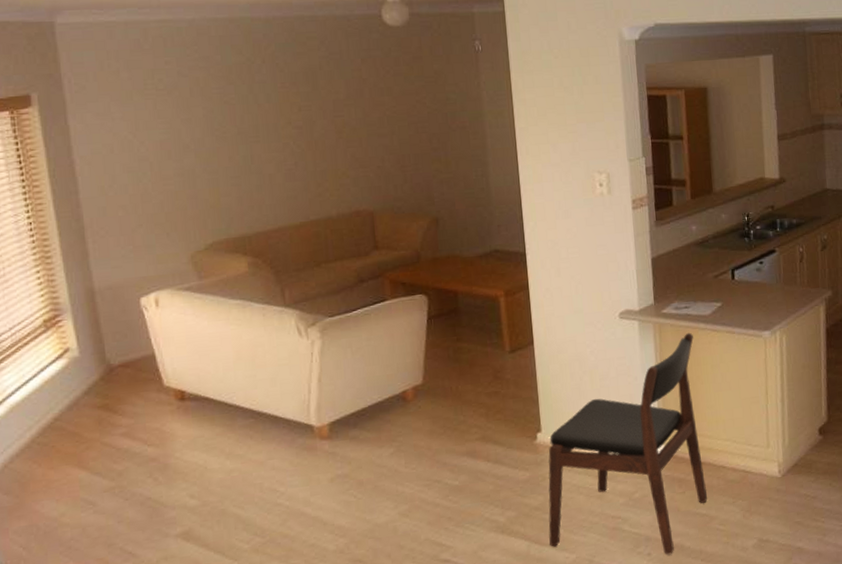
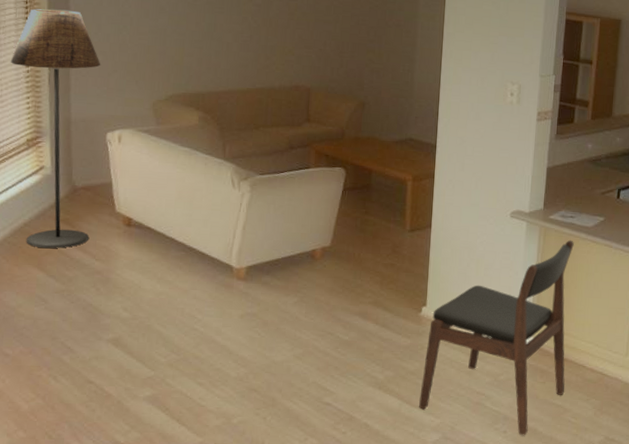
floor lamp: none [9,164,136,443] -> present [10,9,101,249]

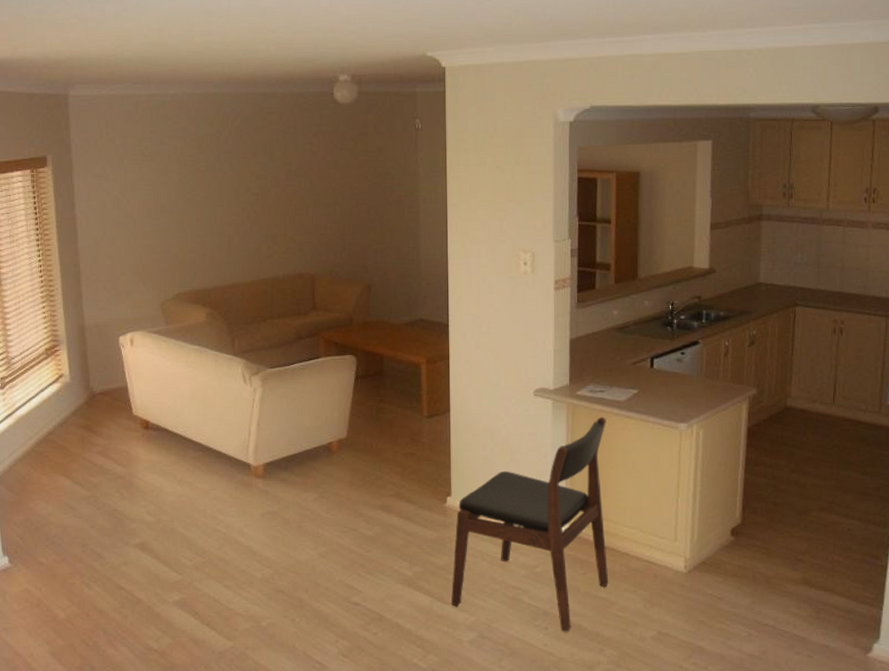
floor lamp: present [10,9,101,249] -> none [25,217,109,456]

